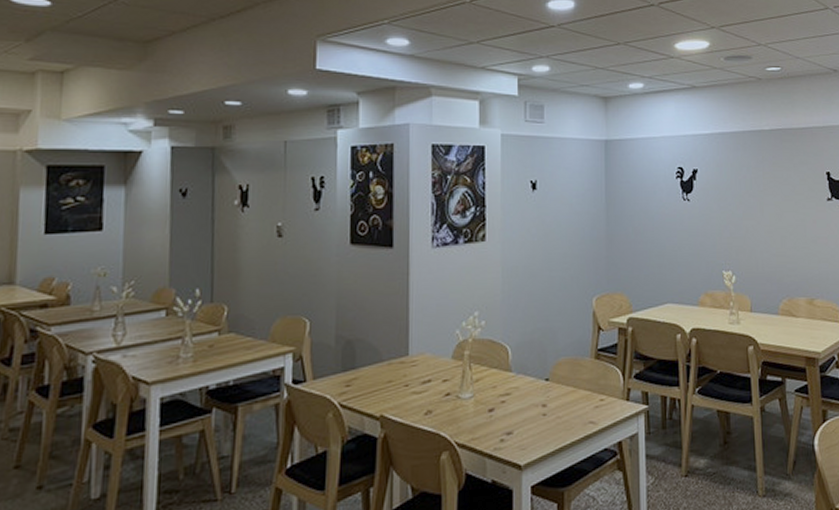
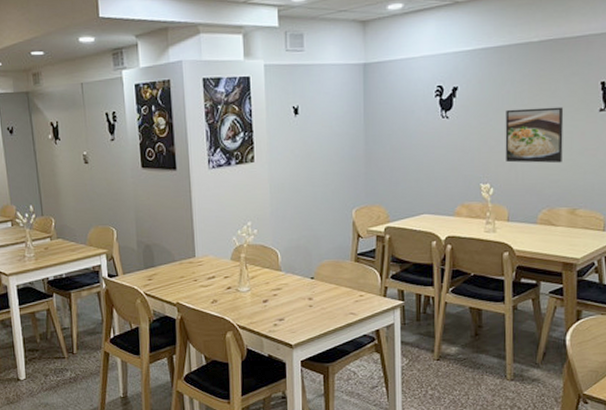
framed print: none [743,194,798,251] -> present [505,107,564,163]

